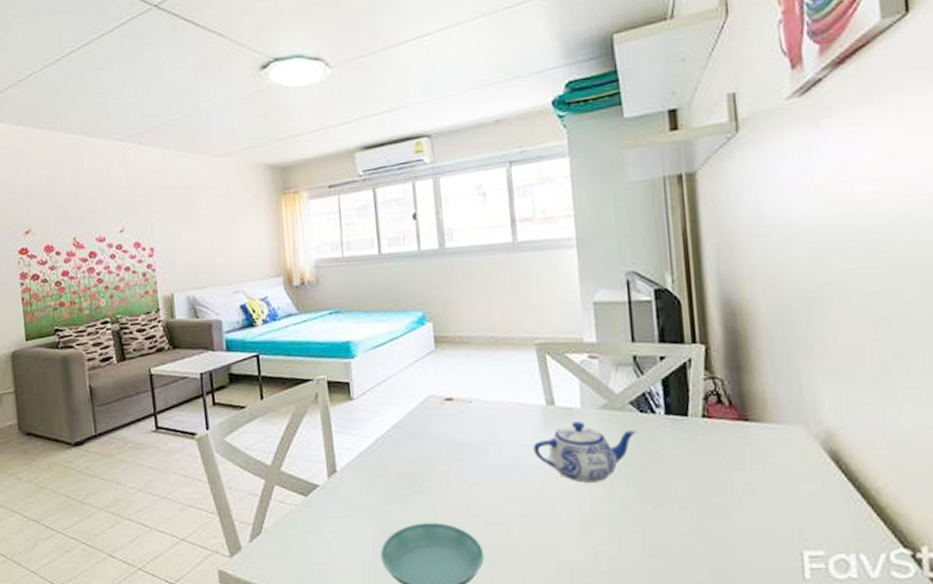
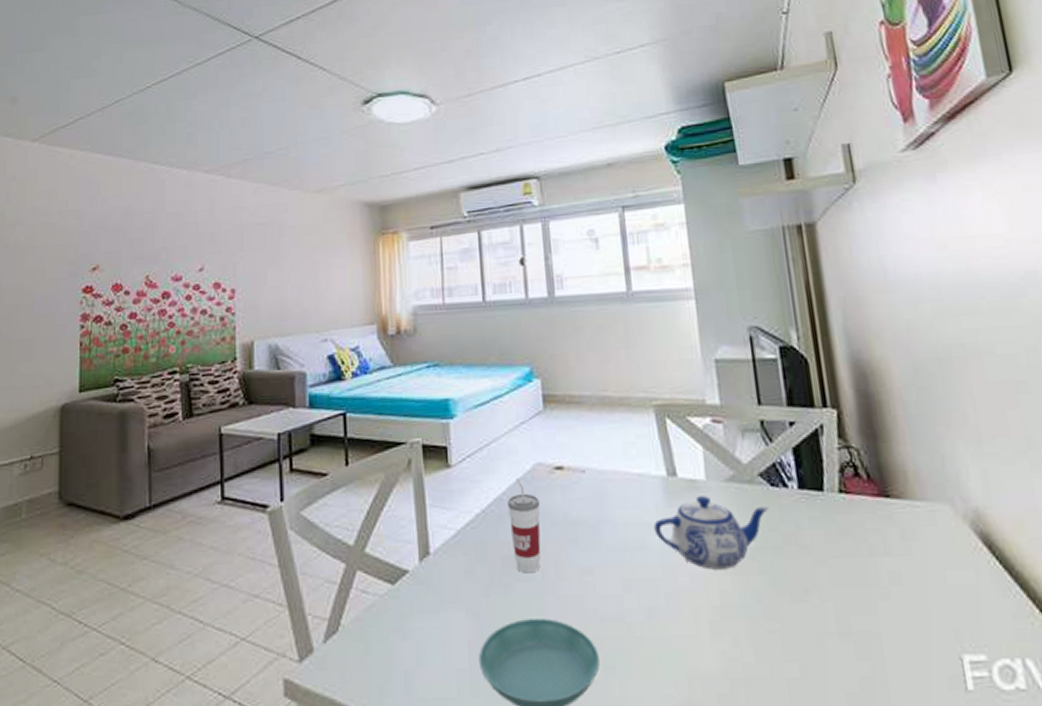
cup: none [403,408,434,487] -> present [506,478,541,574]

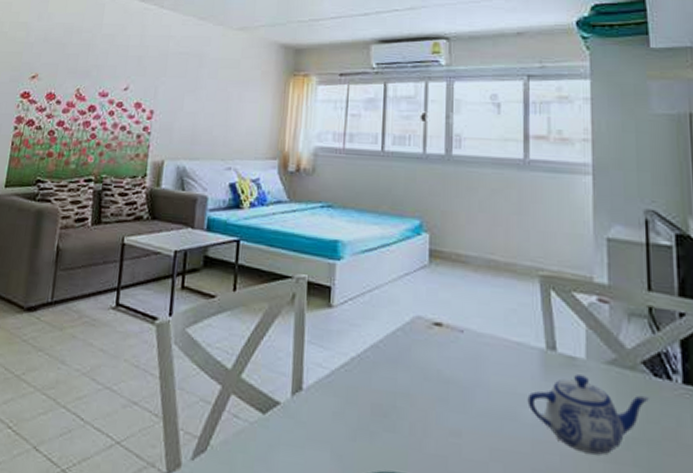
cup: present [506,478,541,574] -> none [382,328,416,426]

